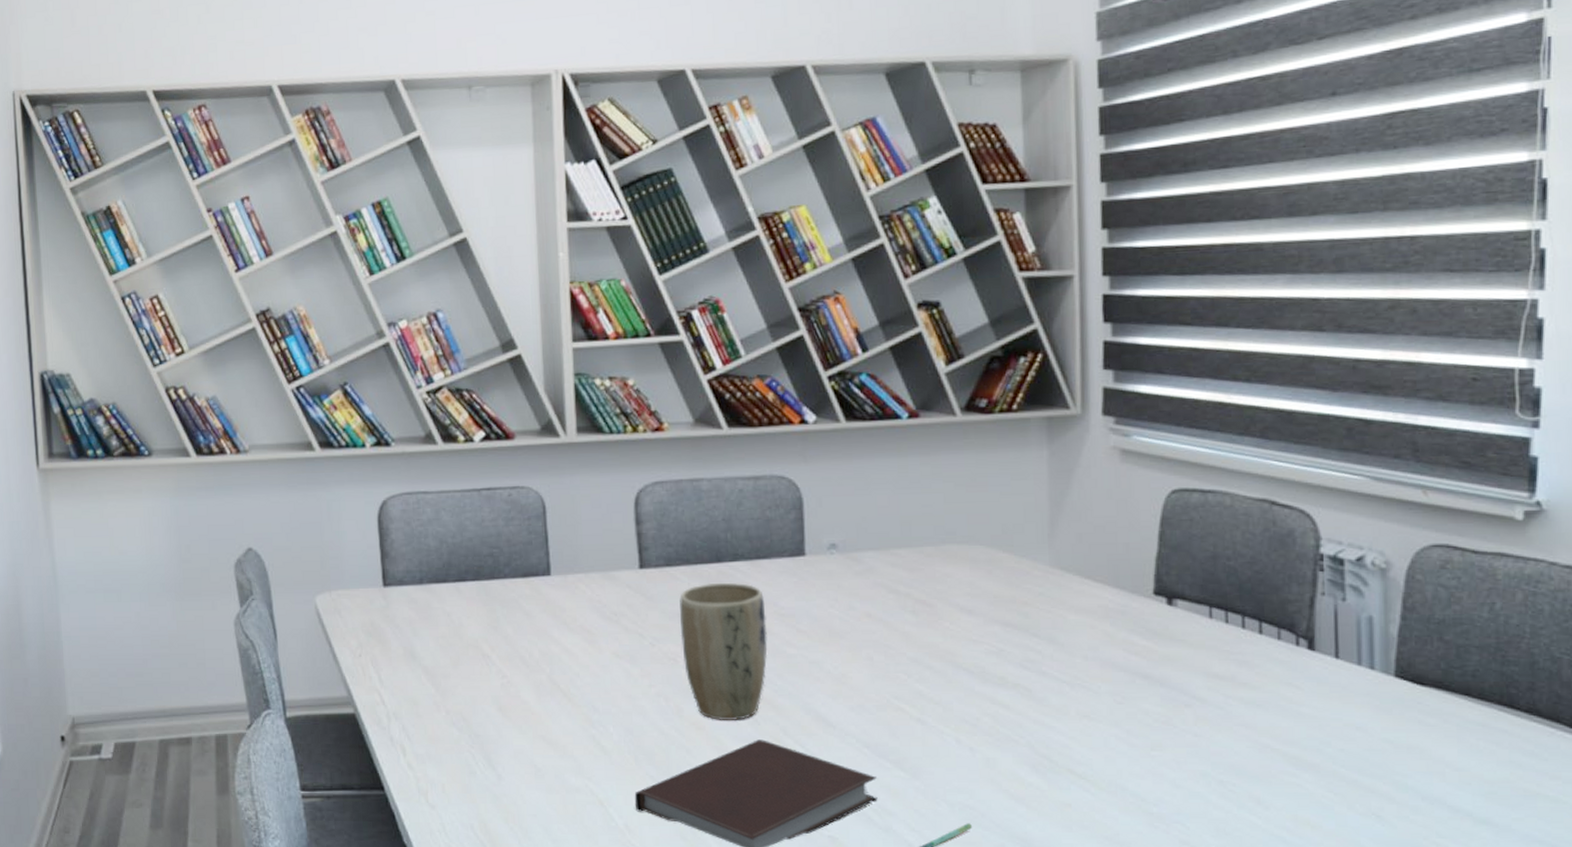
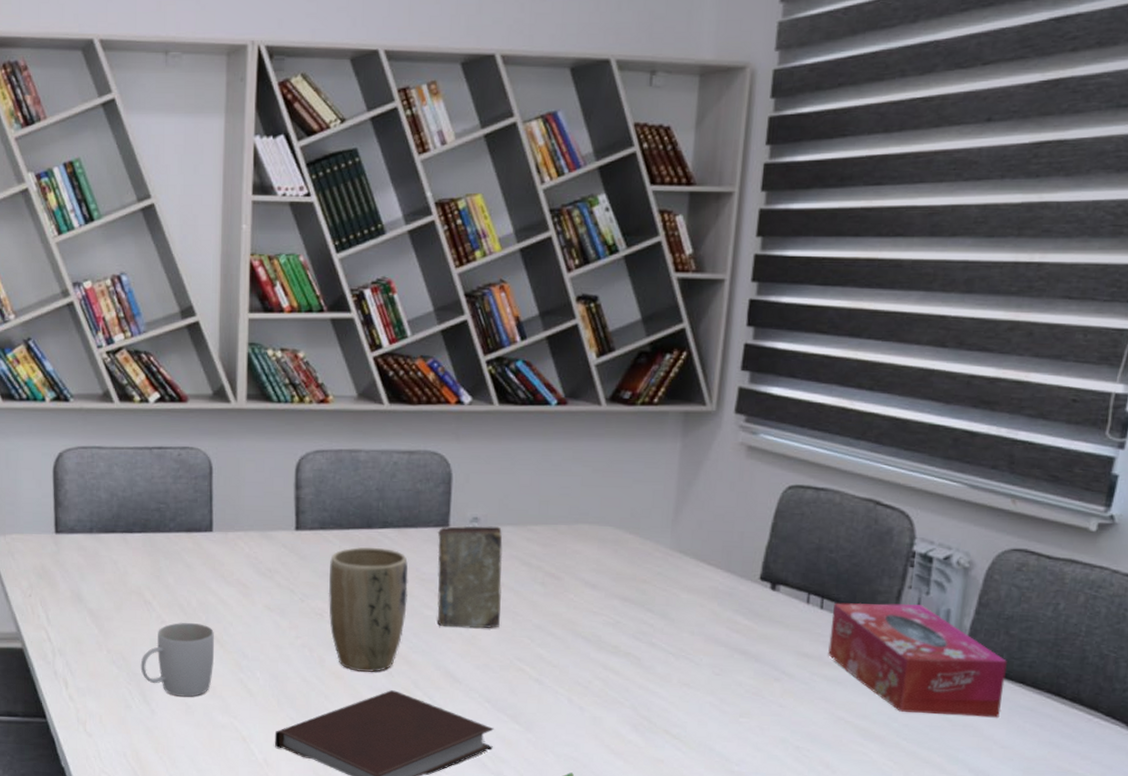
mug: none [482,675,563,759] -> present [140,622,215,697]
book: none [793,552,872,666] -> present [437,525,503,629]
tissue box: none [1239,612,1448,737] -> present [828,603,1008,718]

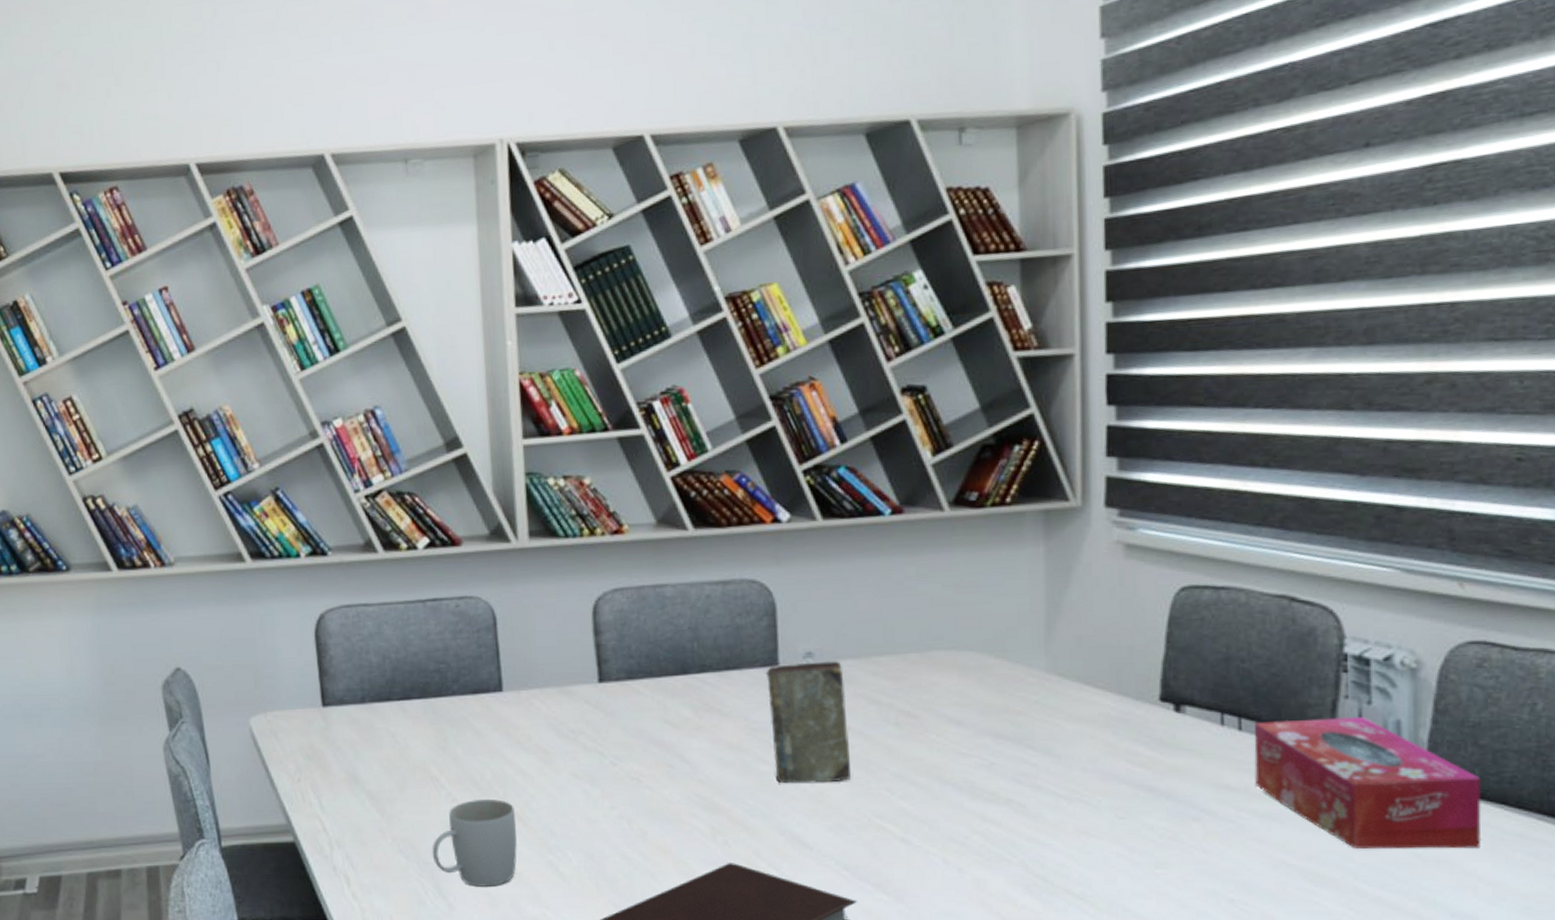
plant pot: present [328,546,408,673] -> none [642,695,739,844]

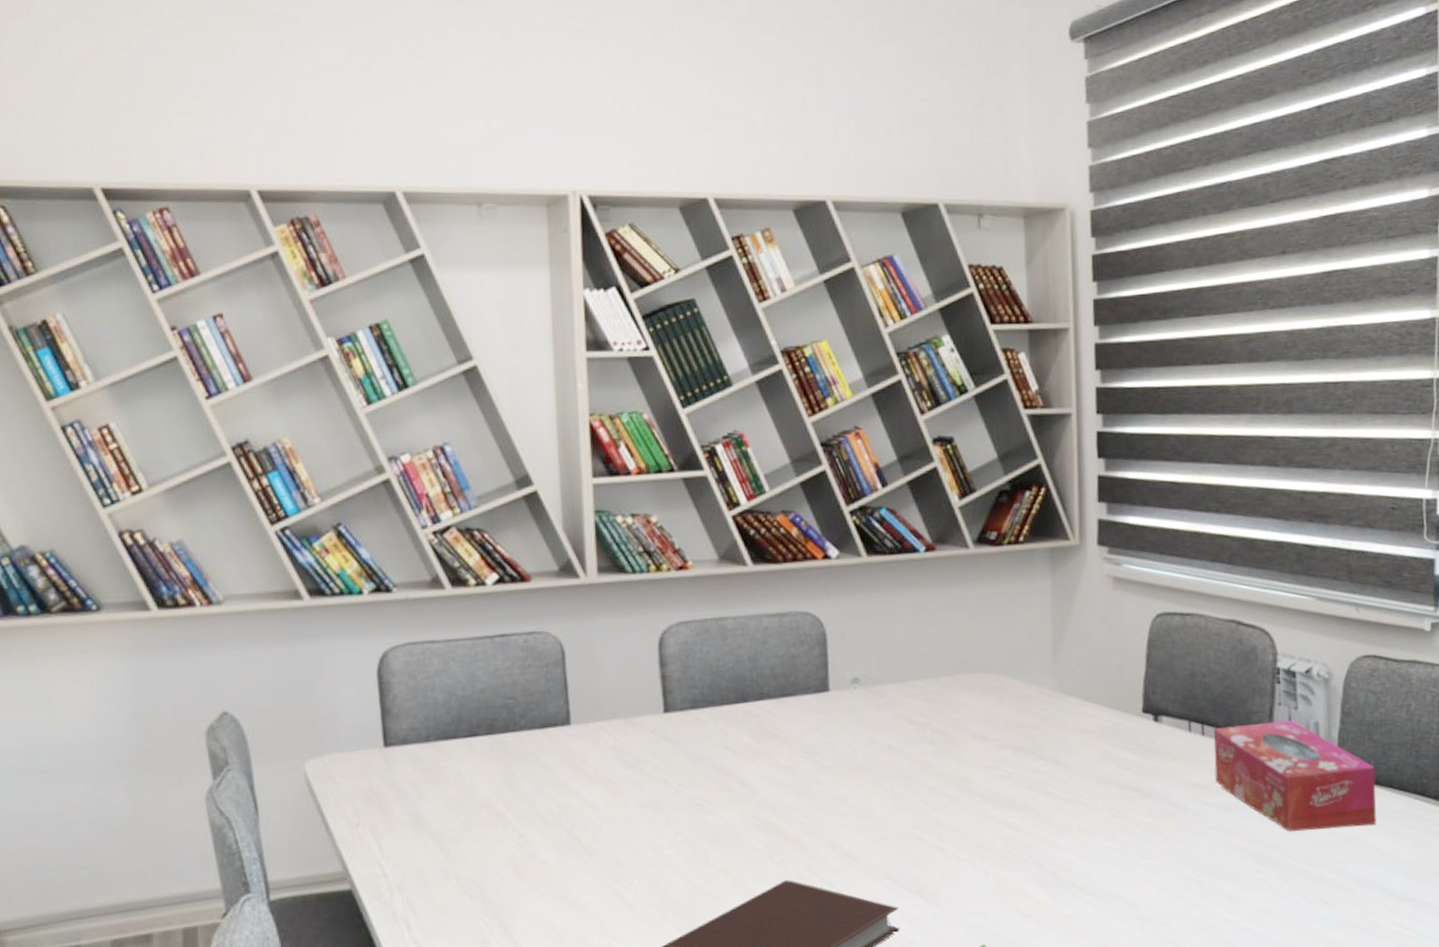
mug: present [432,798,518,887] -> none [497,832,585,922]
book: present [765,661,852,784] -> none [817,685,893,802]

